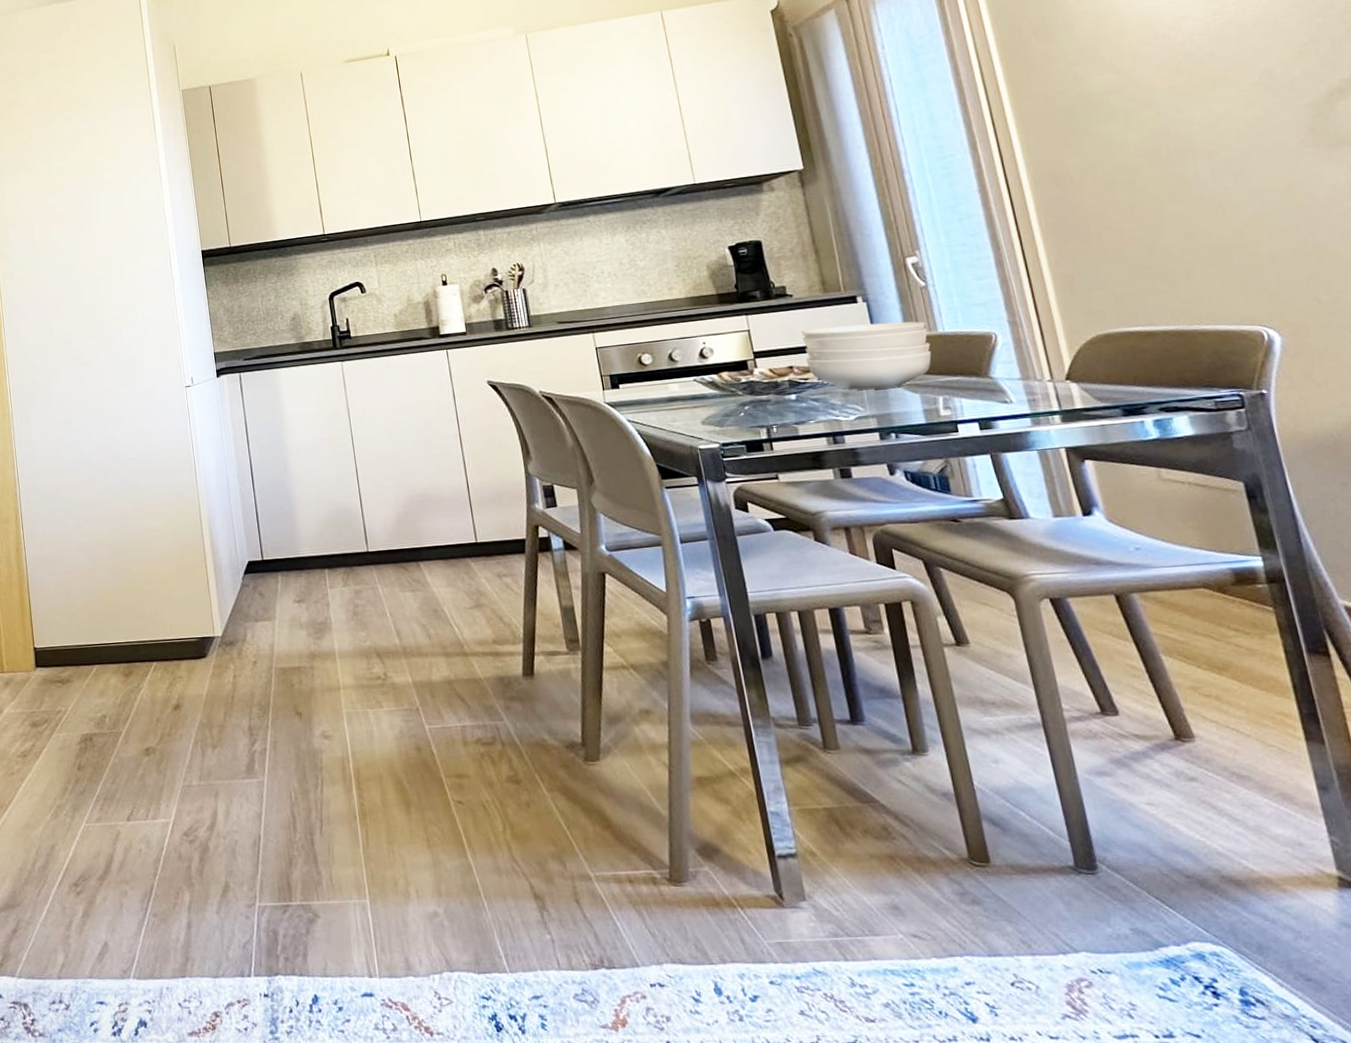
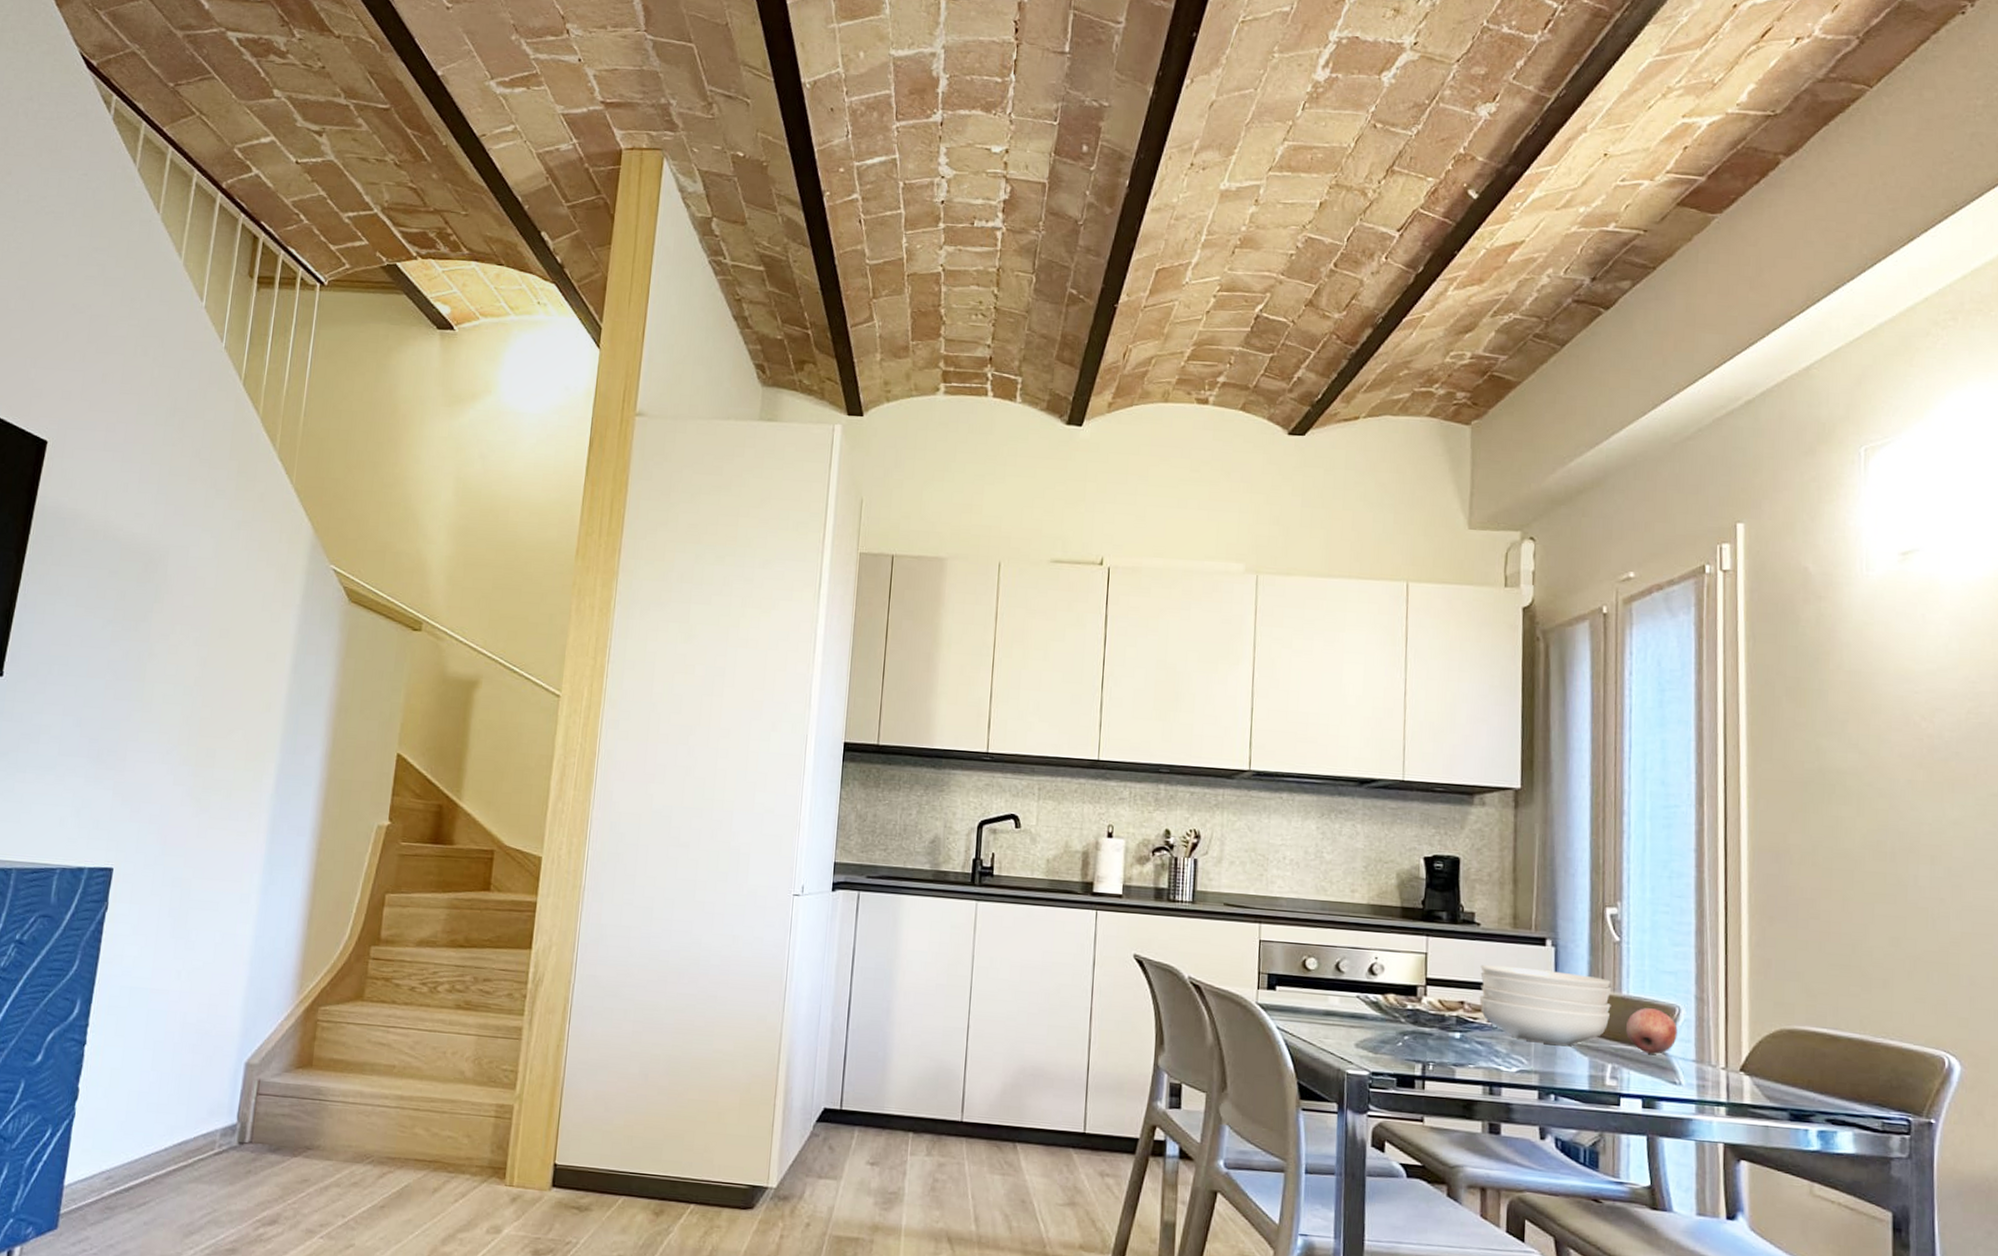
fruit: none [948,339,999,381] -> present [1626,1008,1678,1054]

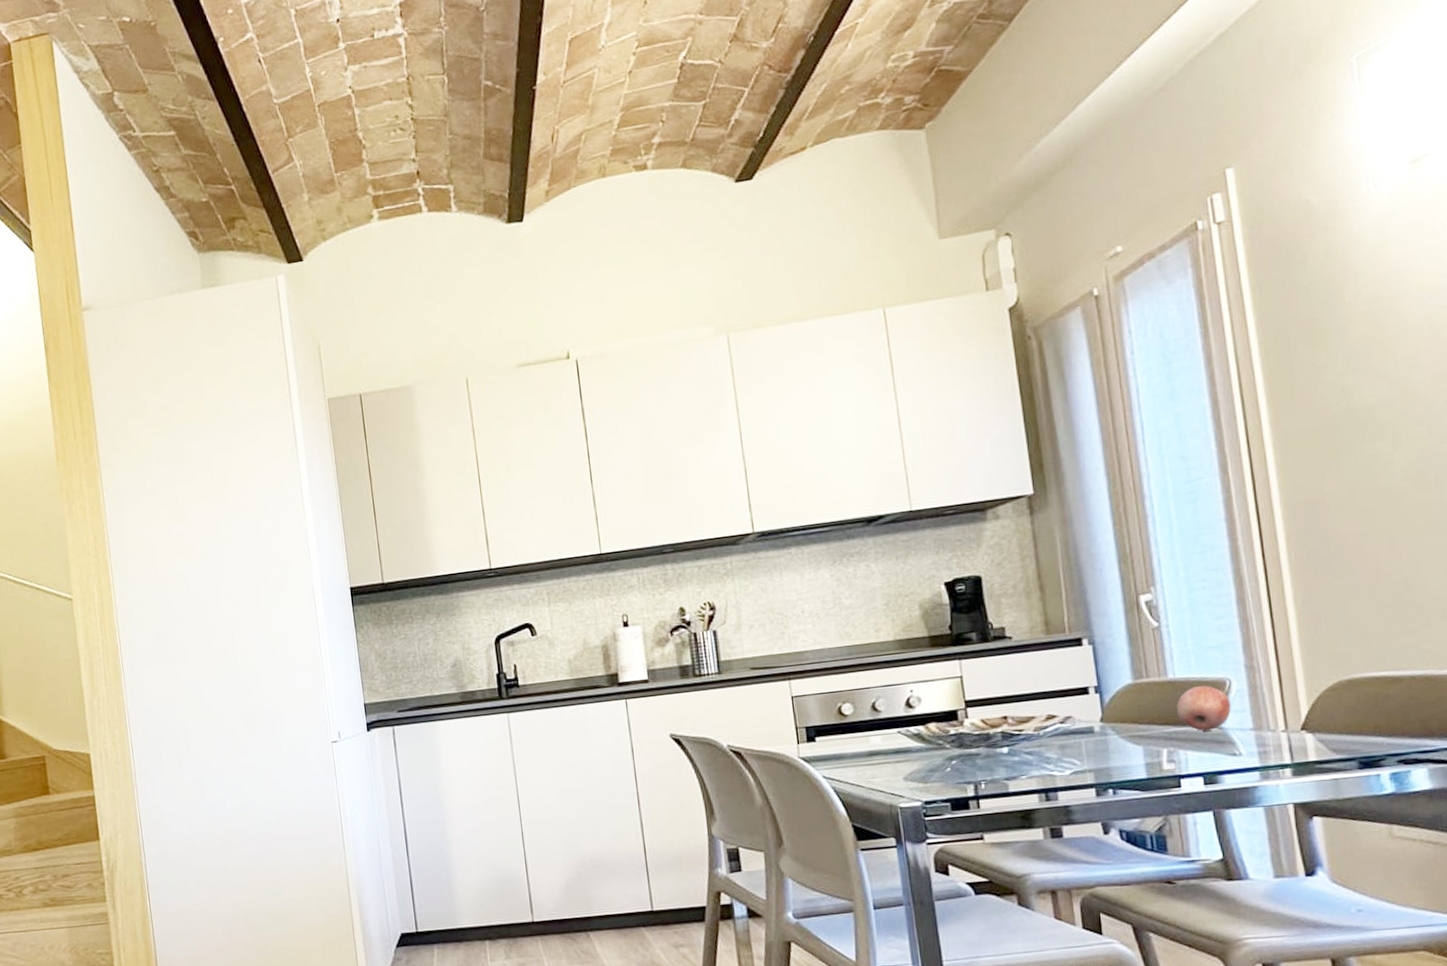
bowl: present [1479,964,1612,1046] -> none [1018,666,1159,742]

